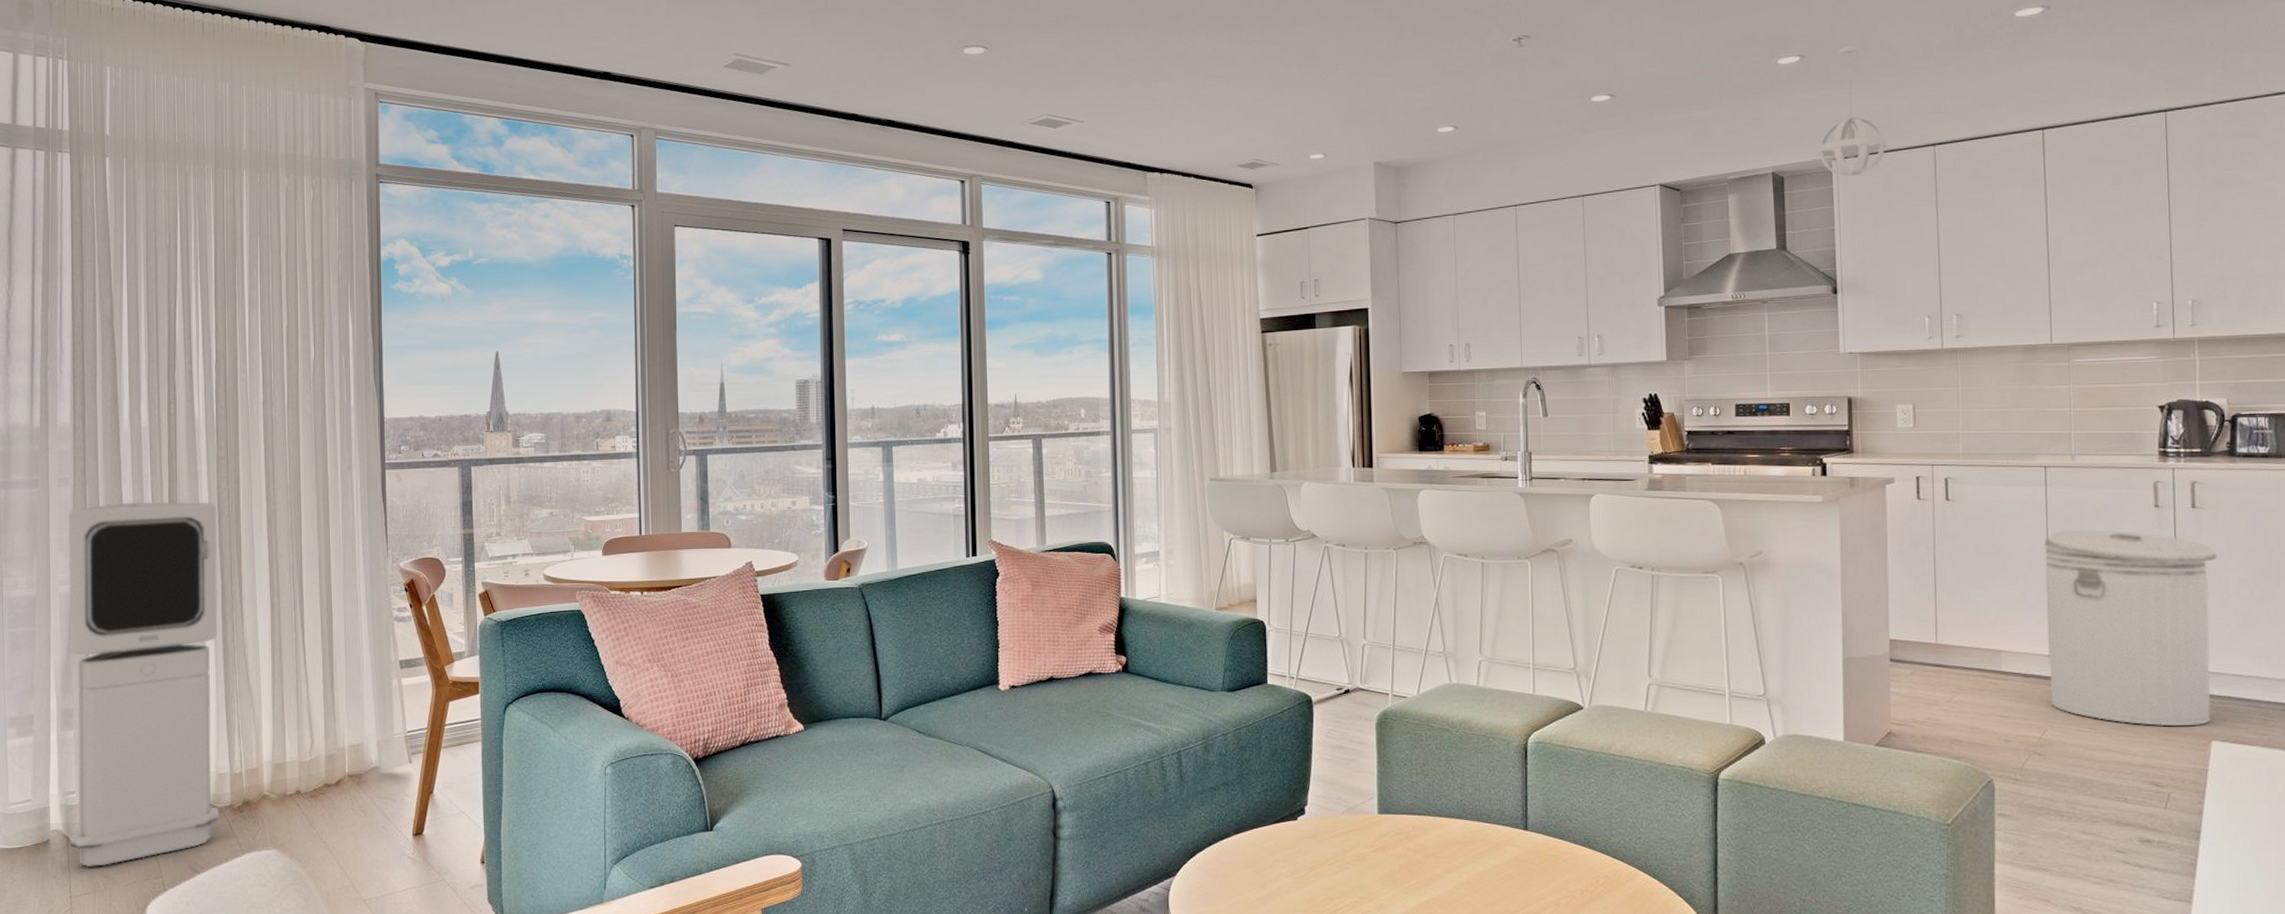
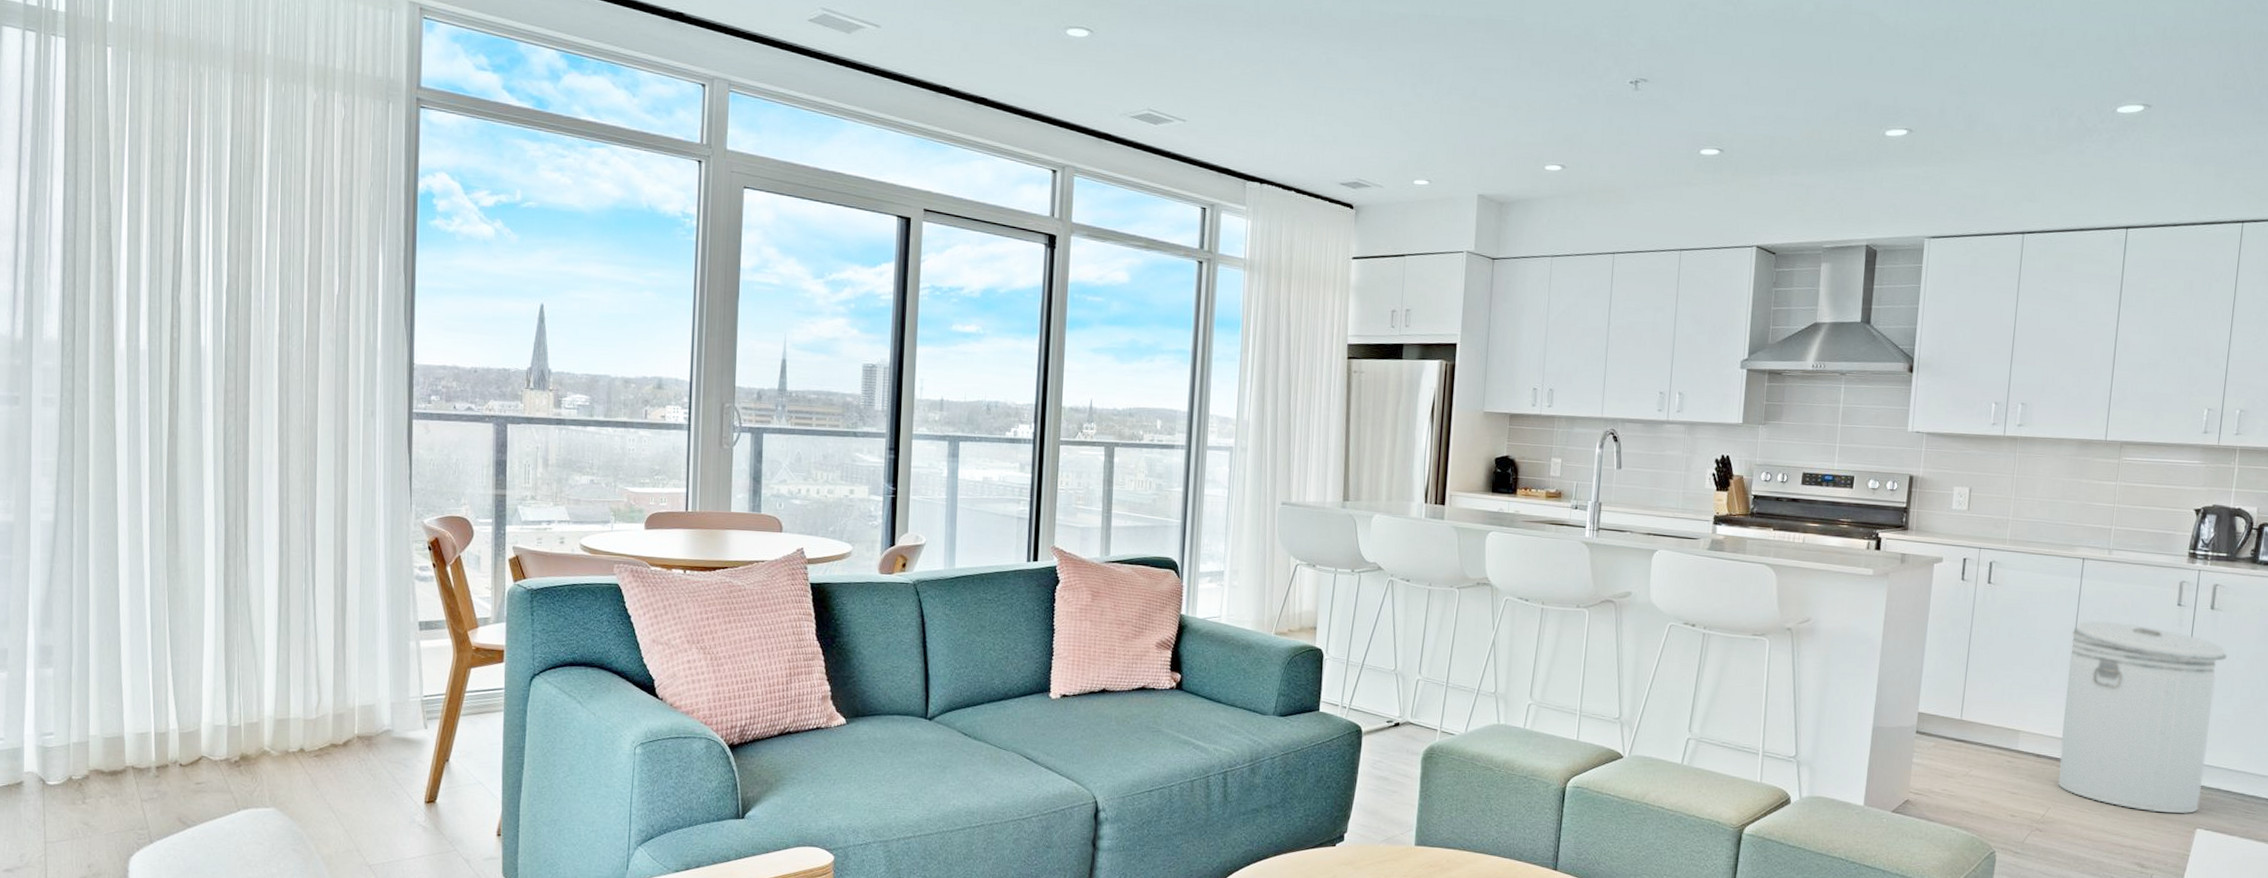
air purifier: present [67,501,220,868] -> none [47,430,222,813]
pendant light: present [1817,45,1887,177] -> none [1912,124,1980,257]

